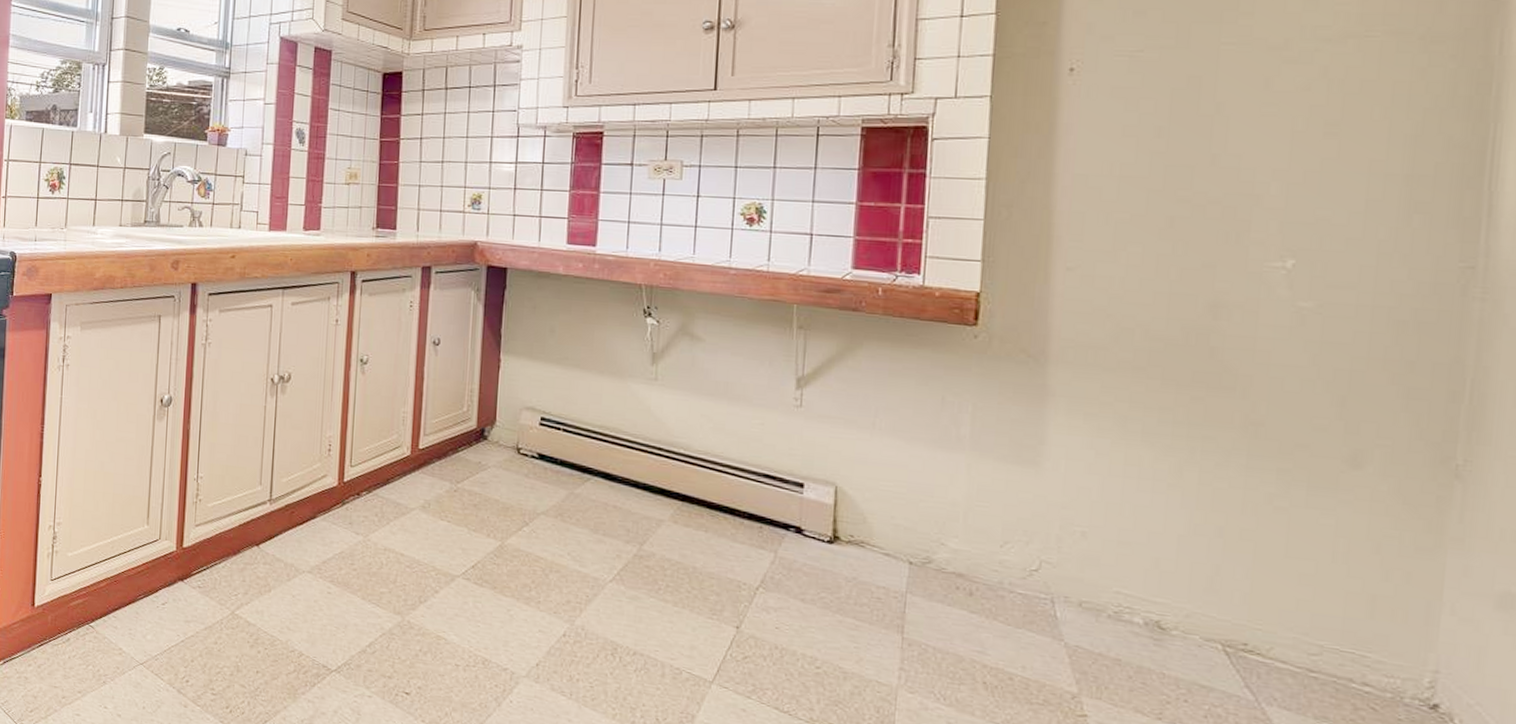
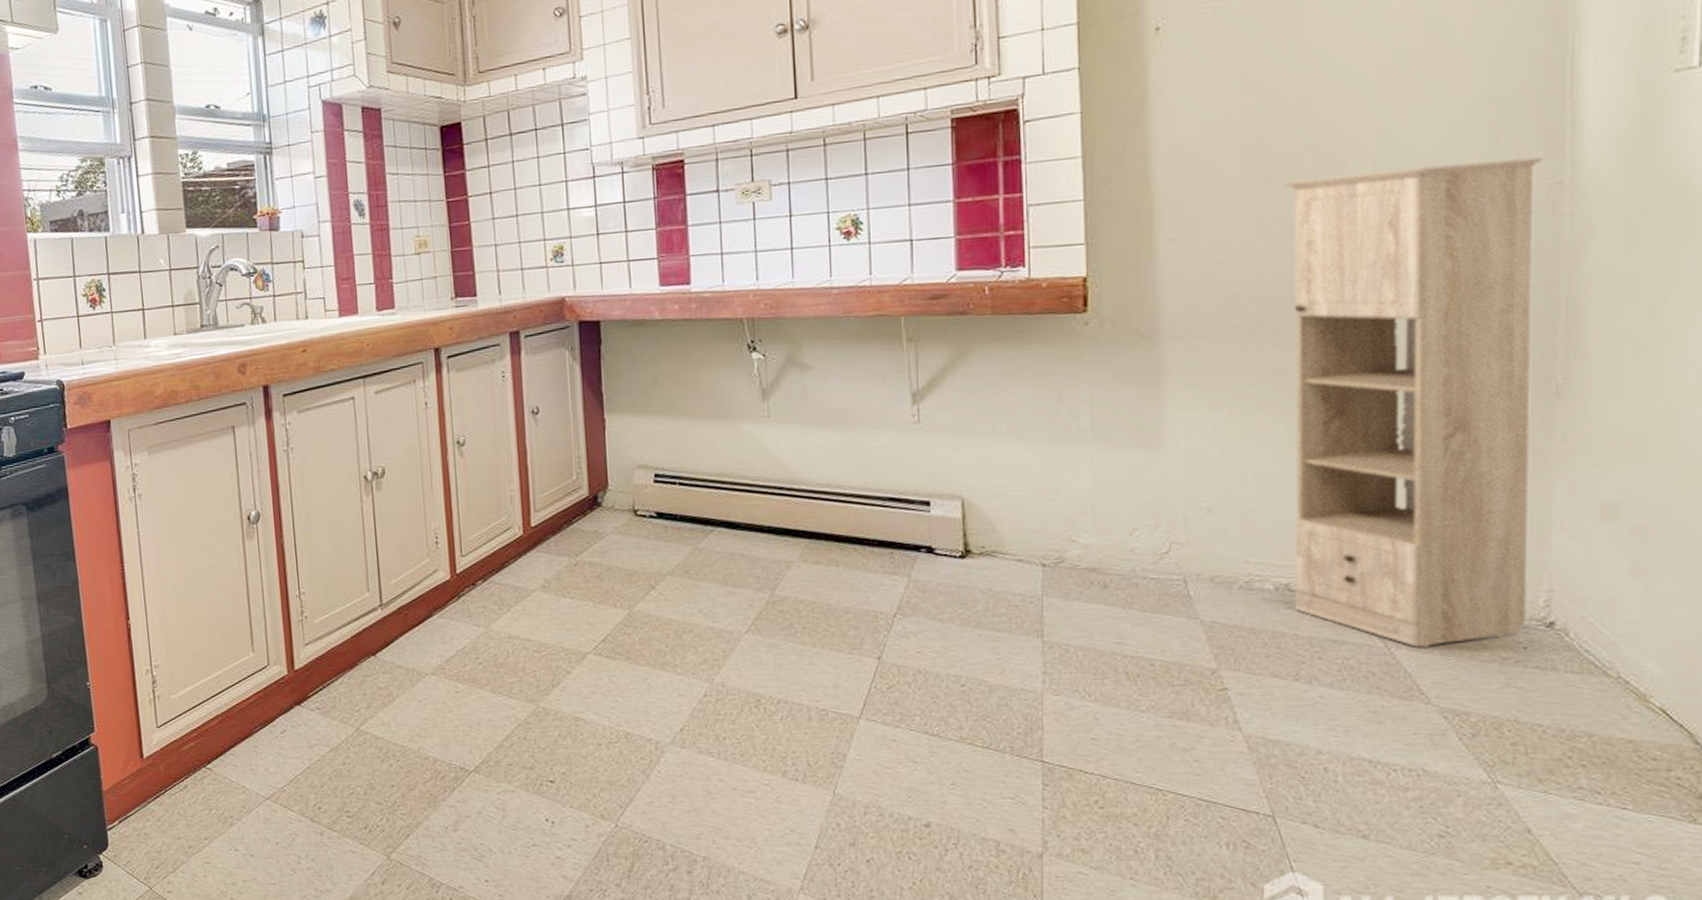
storage cabinet: none [1163,229,1457,711] -> present [1283,156,1543,647]

